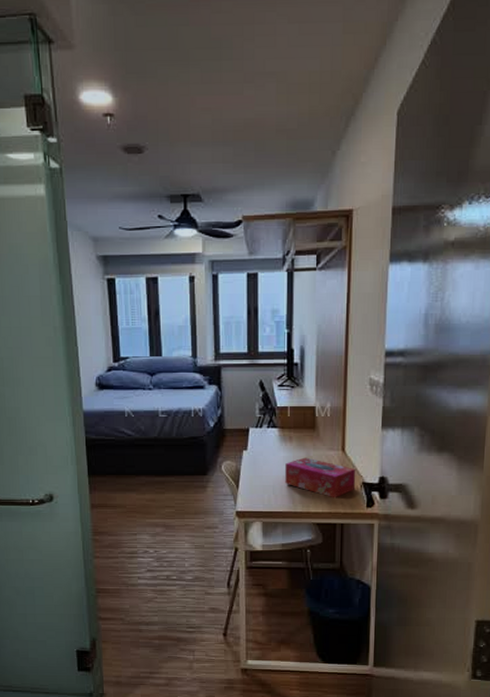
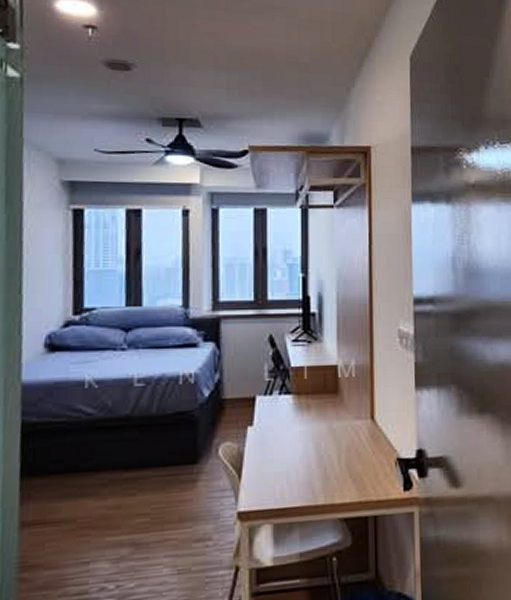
tissue box: present [285,457,356,498] -> none [302,430,390,483]

